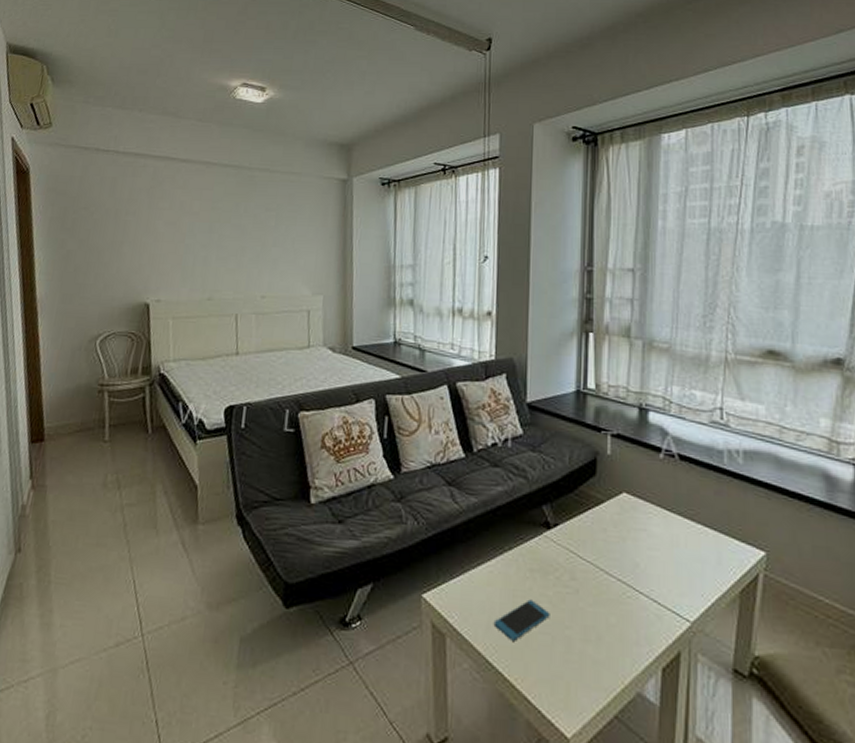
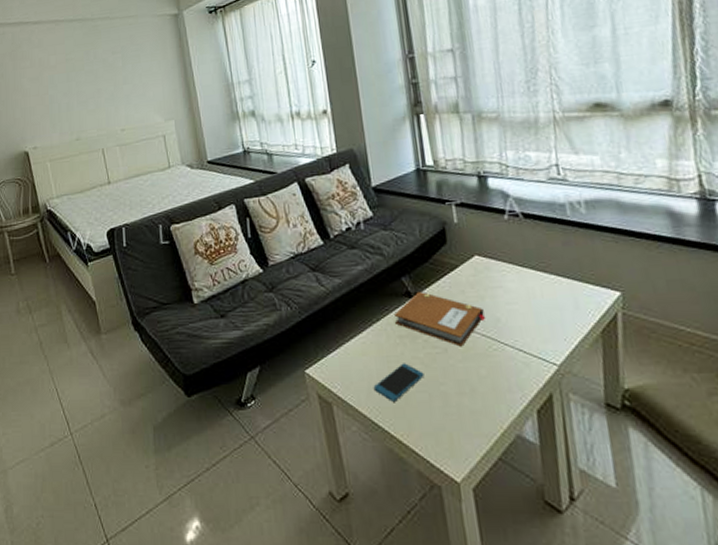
notebook: none [529,522,625,590] -> present [394,290,486,347]

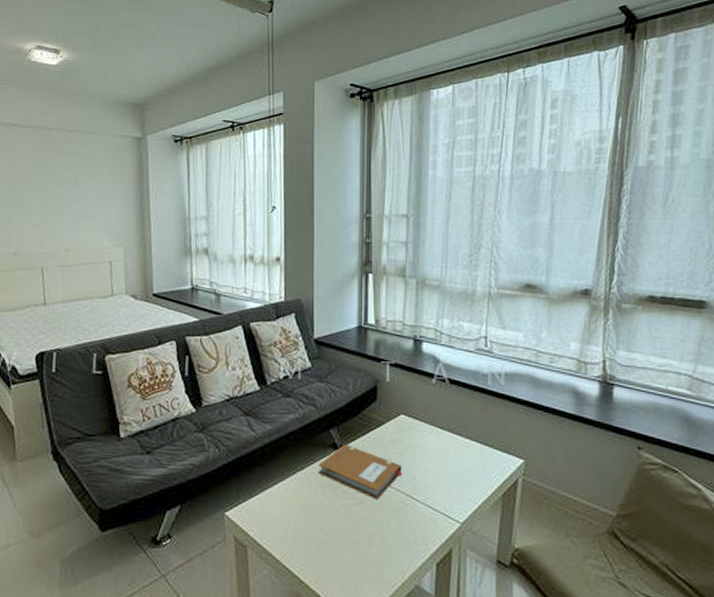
smartphone: present [373,363,424,402] -> none [289,512,339,548]

